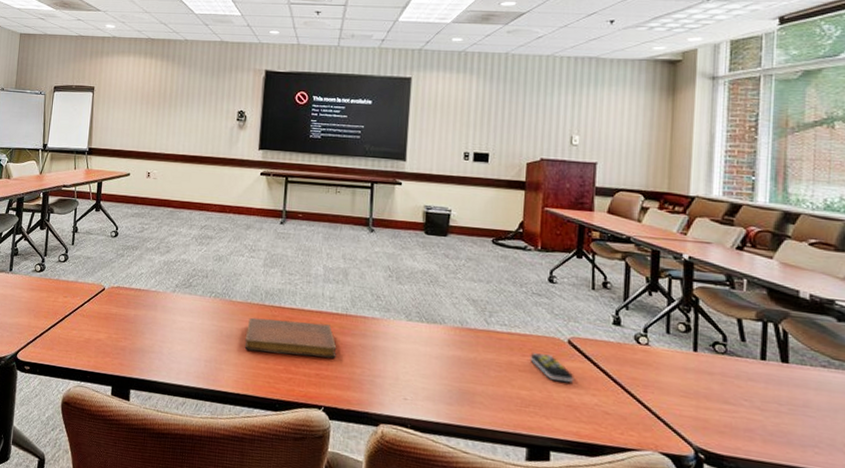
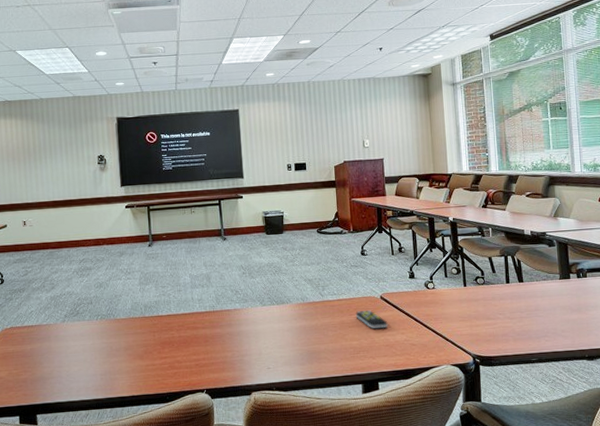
notebook: present [245,317,337,359] -> none [132,322,210,358]

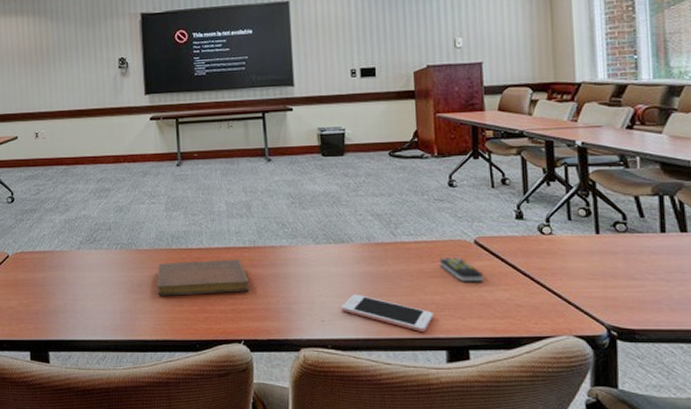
notebook: none [132,322,210,358] -> present [157,259,250,296]
cell phone: none [283,344,352,372] -> present [342,294,434,333]

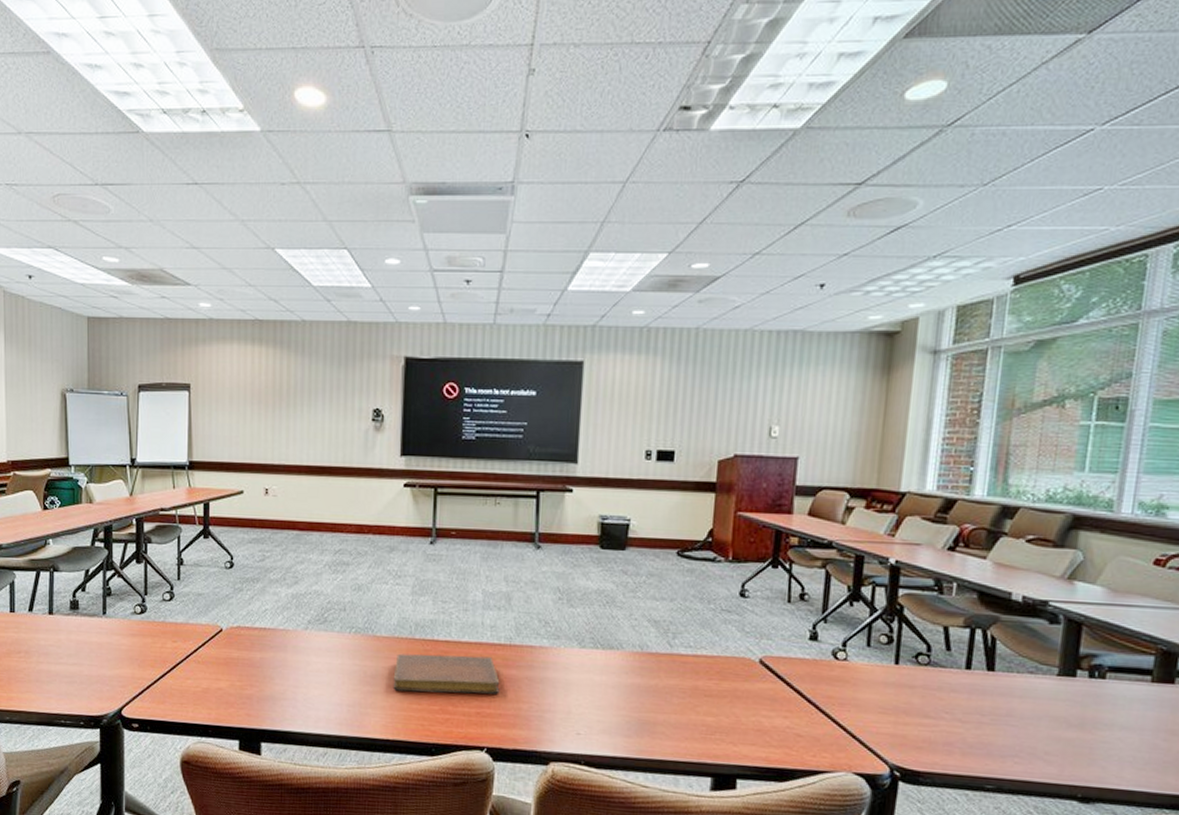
cell phone: present [342,294,434,333] -> none [601,707,703,756]
remote control: present [439,256,484,282] -> none [717,674,765,706]

